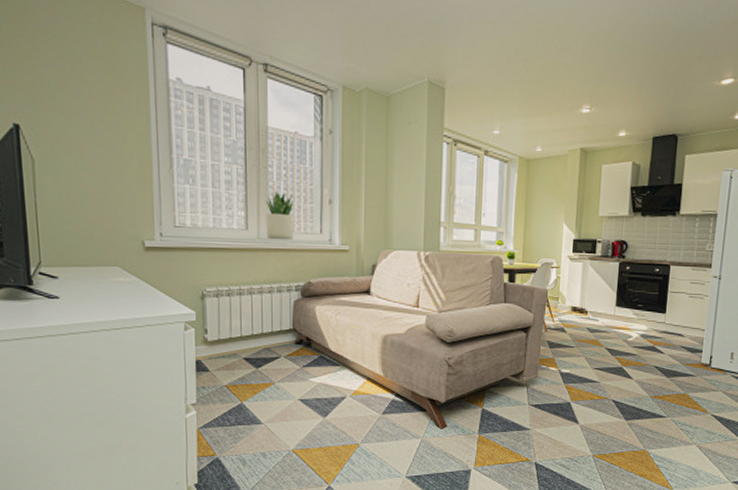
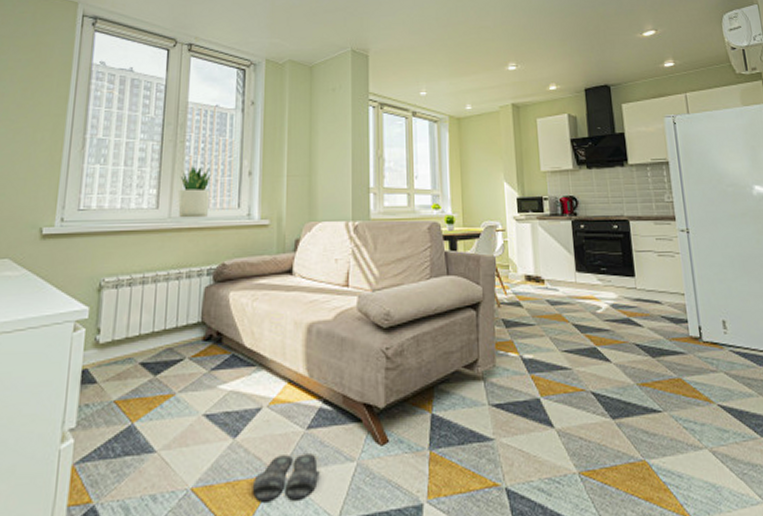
slippers: none [339,431,392,462] -> present [252,454,320,503]

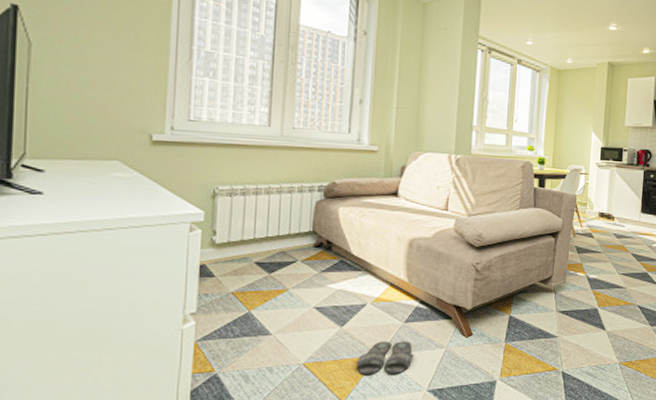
planter: present [178,166,211,218] -> none [290,89,323,139]

